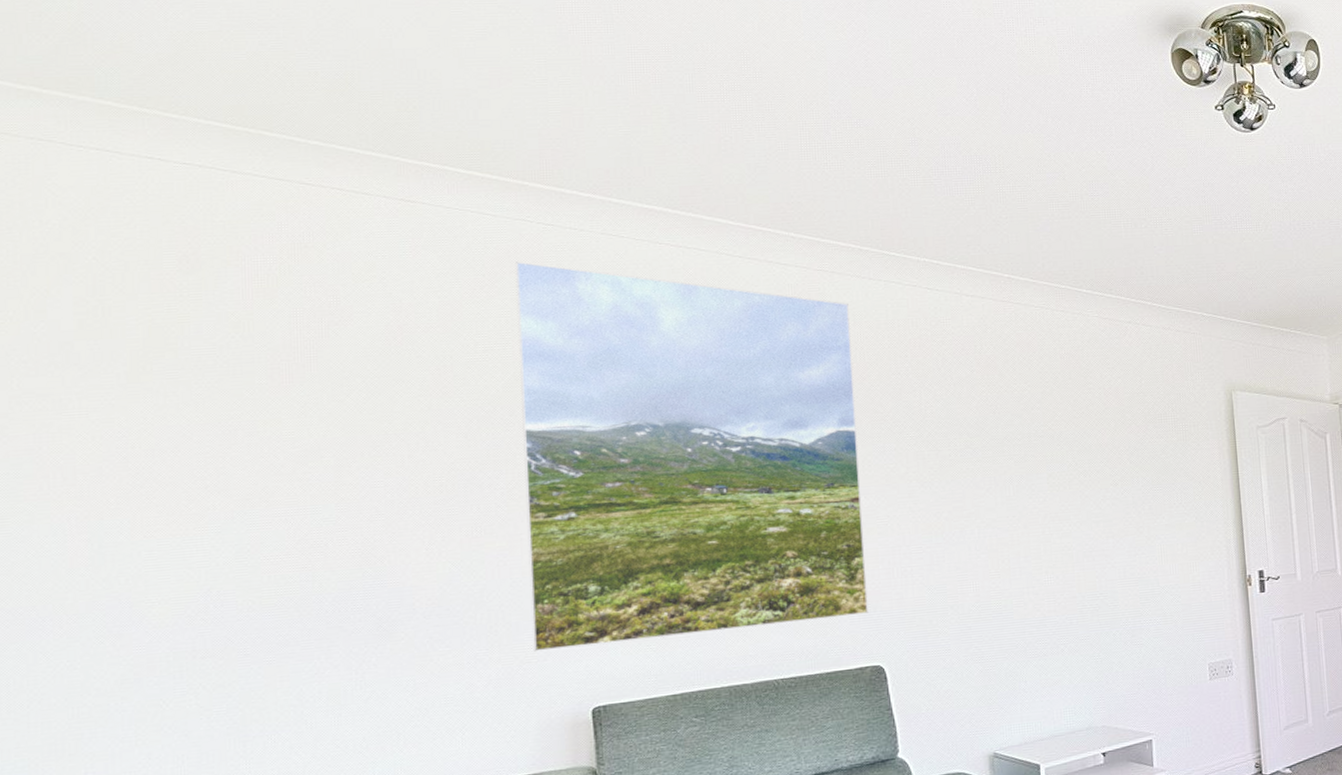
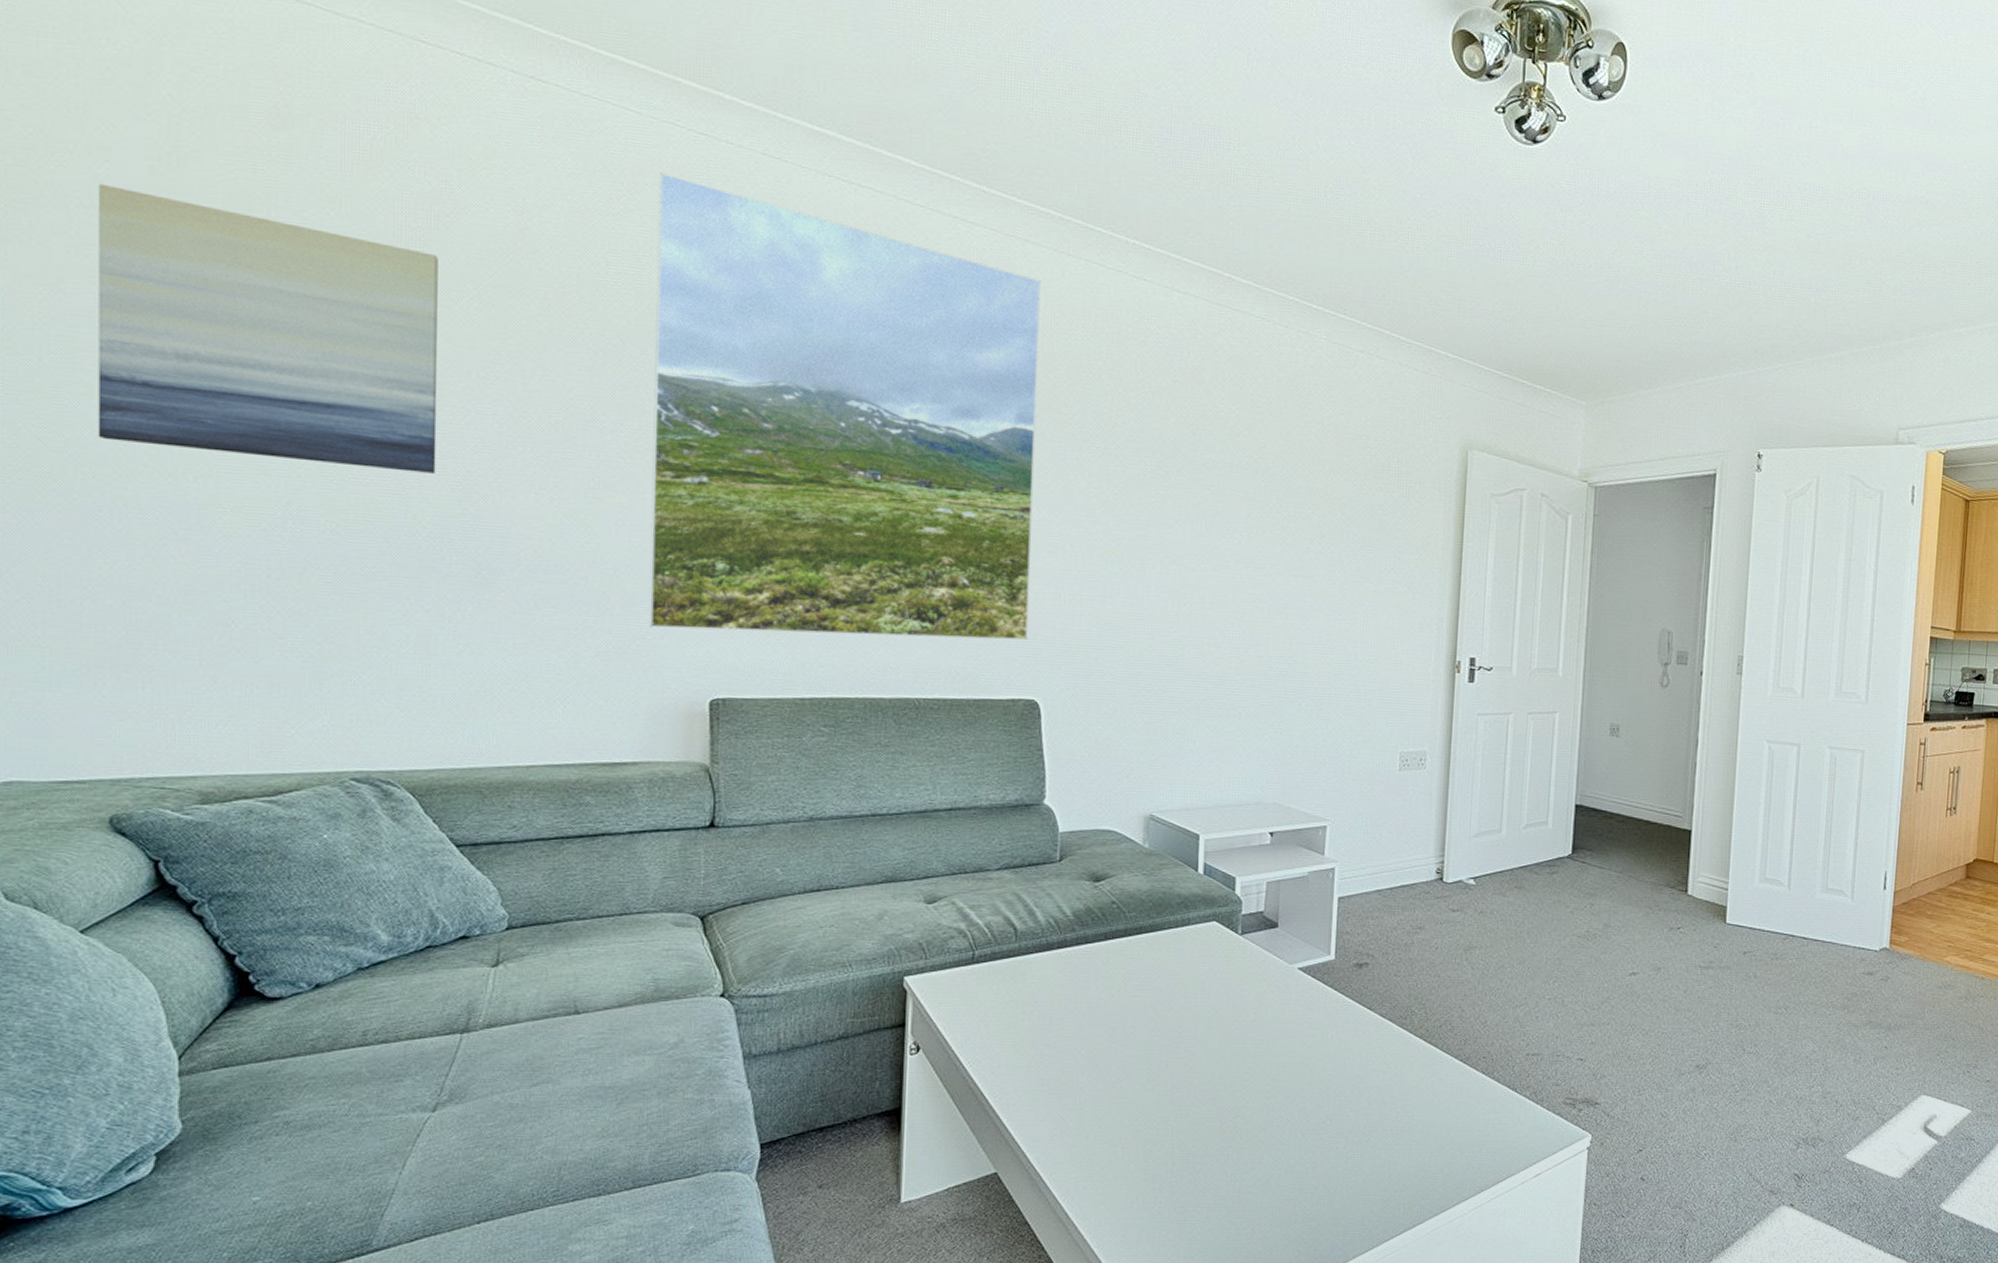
wall art: none [36,340,338,559] -> present [98,183,438,474]

